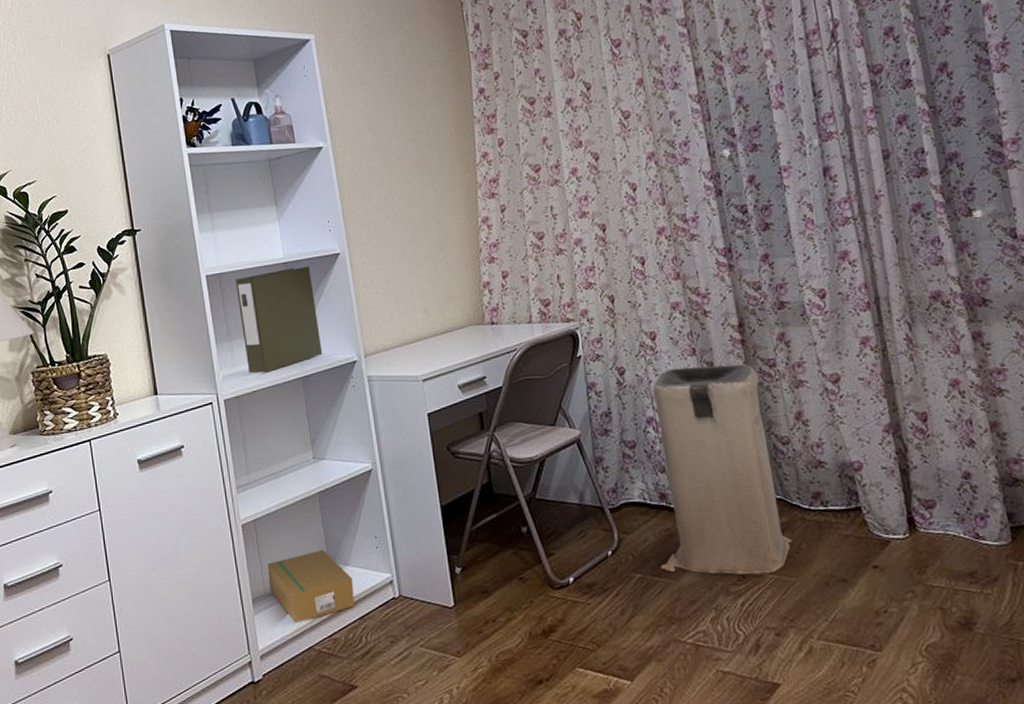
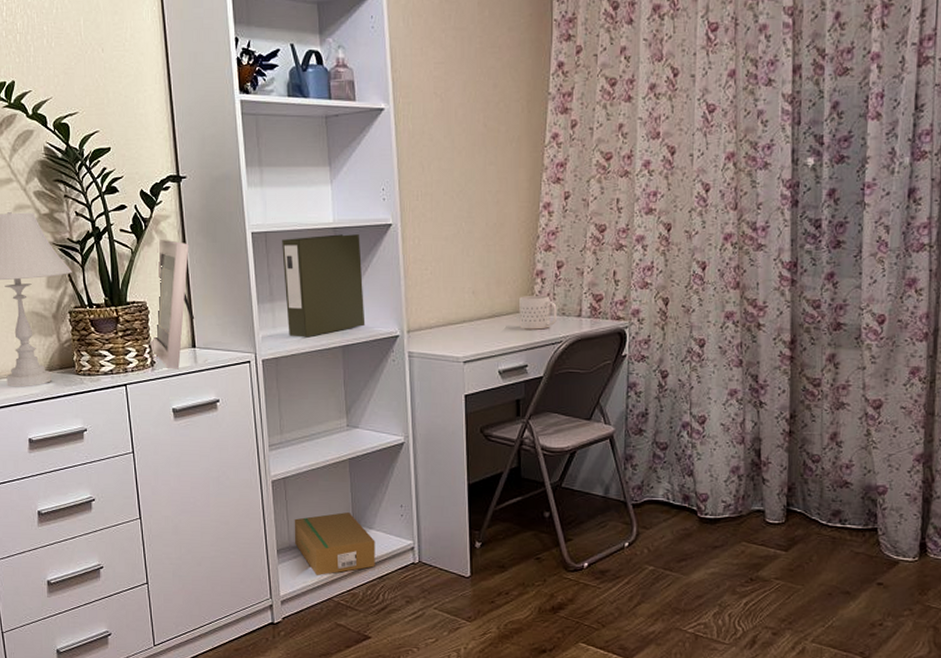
picture frame: none [112,291,156,420] -> present [150,239,195,370]
mug: none [469,305,510,342] -> present [518,295,558,330]
laundry basket: present [652,363,793,575] -> none [674,377,806,579]

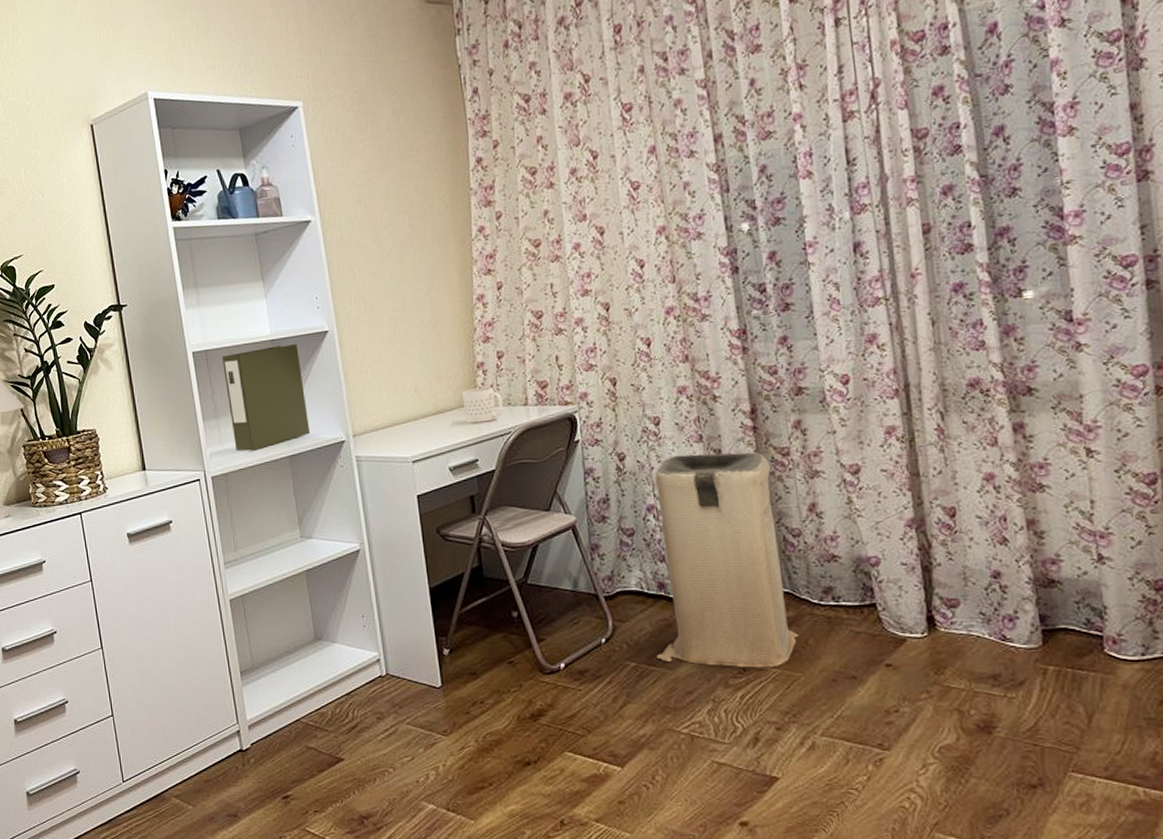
picture frame: present [150,239,195,370] -> none [101,366,144,494]
box: present [294,512,375,576] -> none [255,627,342,697]
laundry basket: none [674,377,806,579] -> present [654,452,800,668]

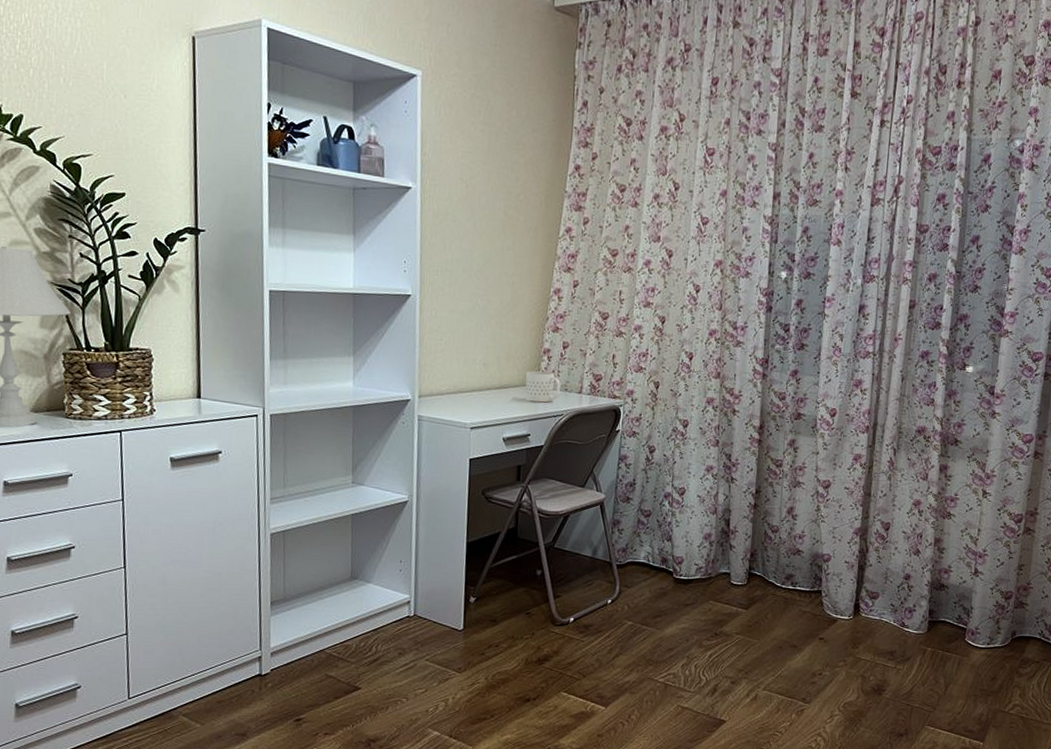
binder: present [222,344,311,452] -> none [299,299,379,396]
laundry basket: present [654,452,800,668] -> none [650,454,767,634]

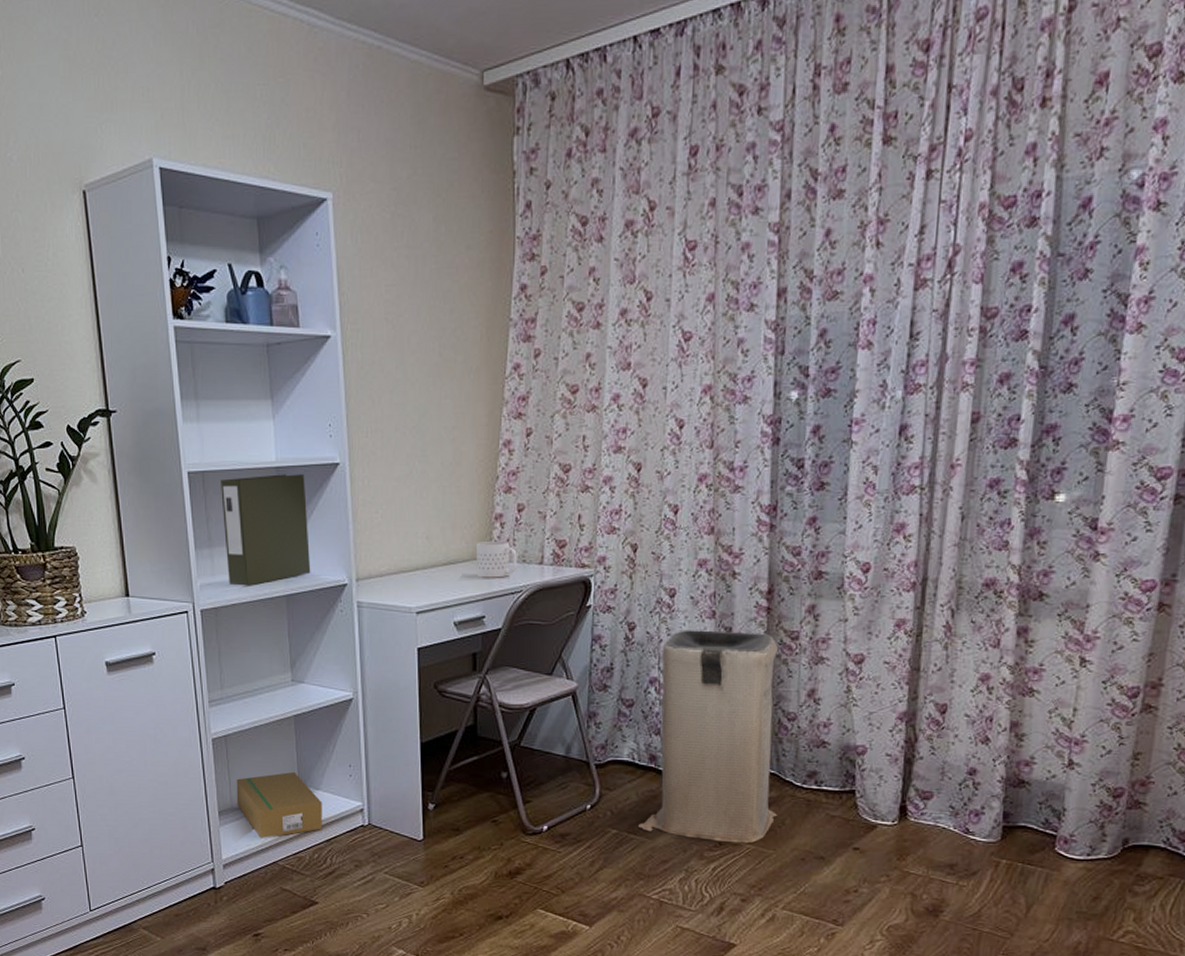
box: none [289,566,372,628] -> present [236,772,322,839]
binder: none [299,299,379,396] -> present [221,474,311,586]
laundry basket: none [650,454,767,634] -> present [638,630,779,844]

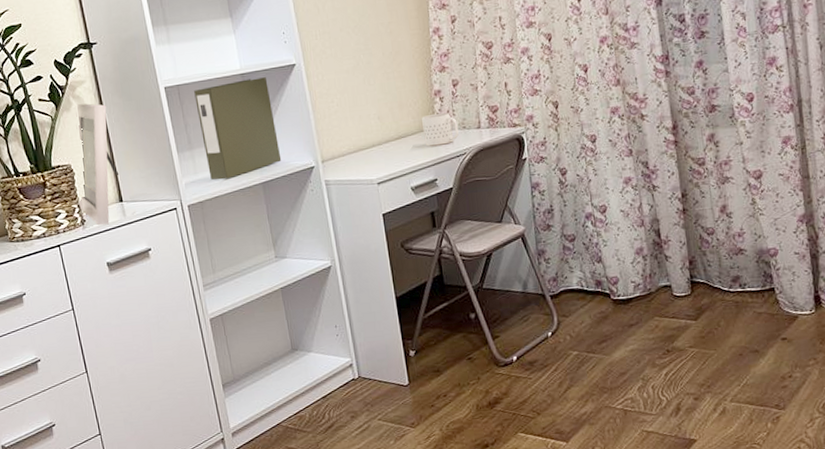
picture frame: none [80,479,128,620] -> present [75,103,119,226]
box: present [236,772,322,839] -> none [235,339,318,405]
laundry basket: present [638,630,779,844] -> none [592,163,713,350]

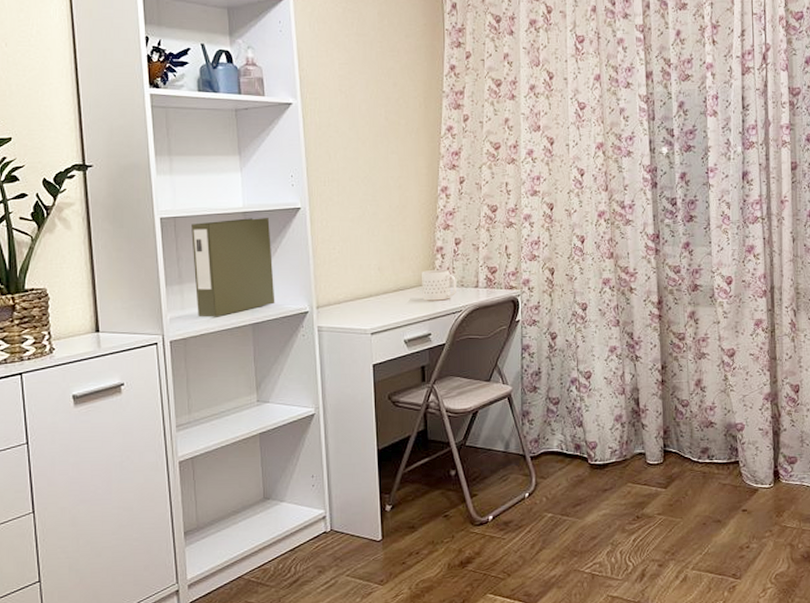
picture frame: present [75,103,119,226] -> none [49,226,99,356]

